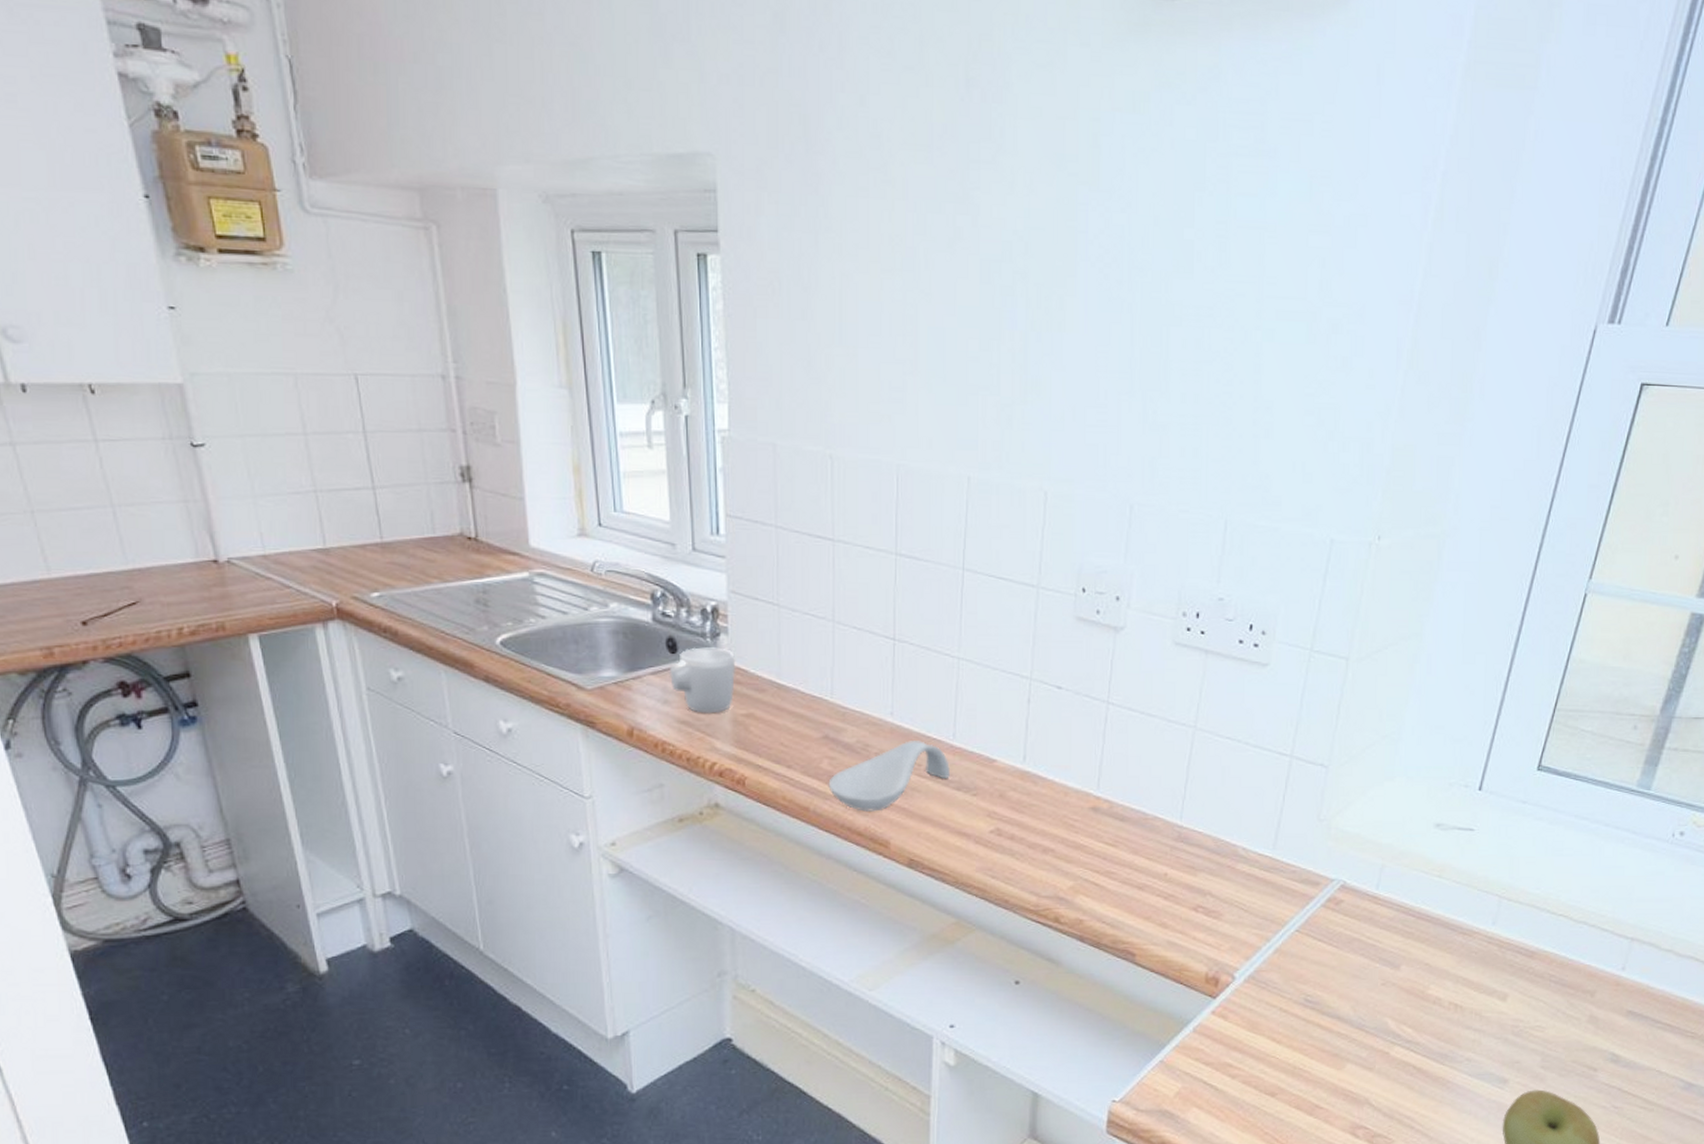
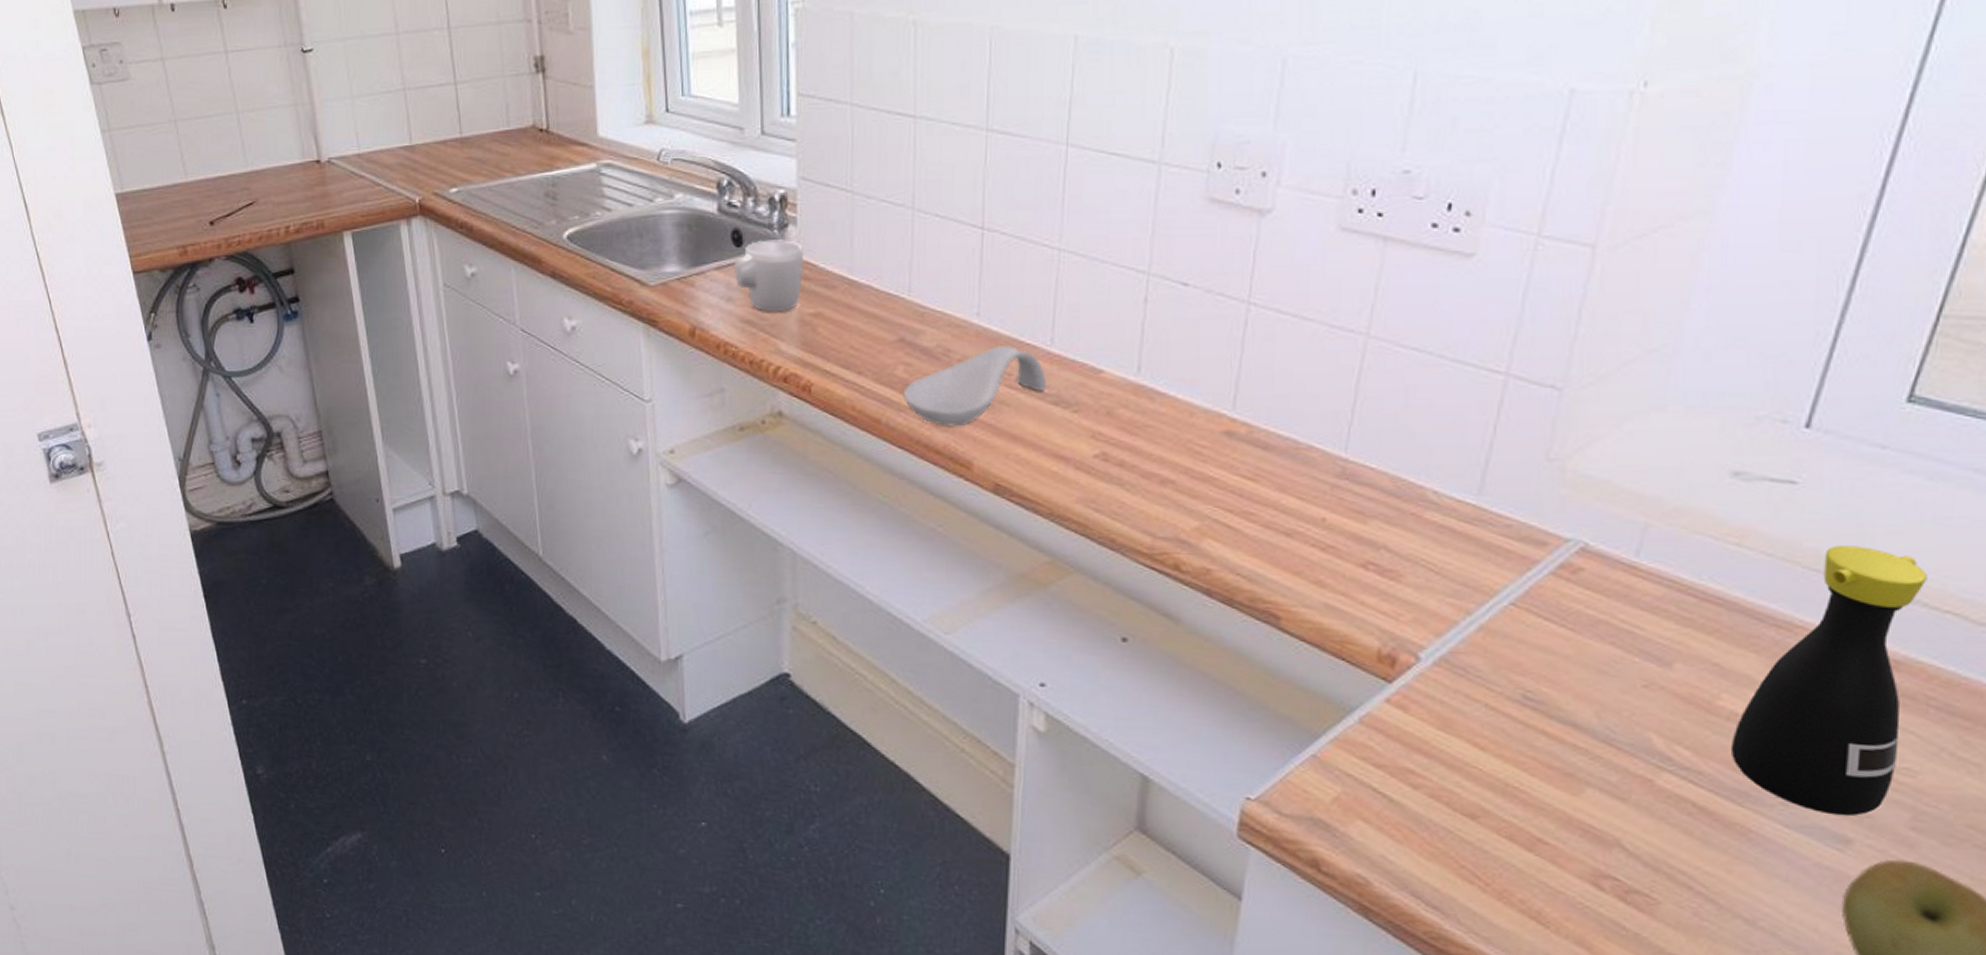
bottle: none [1436,873,1549,1064] -> present [1730,545,1927,817]

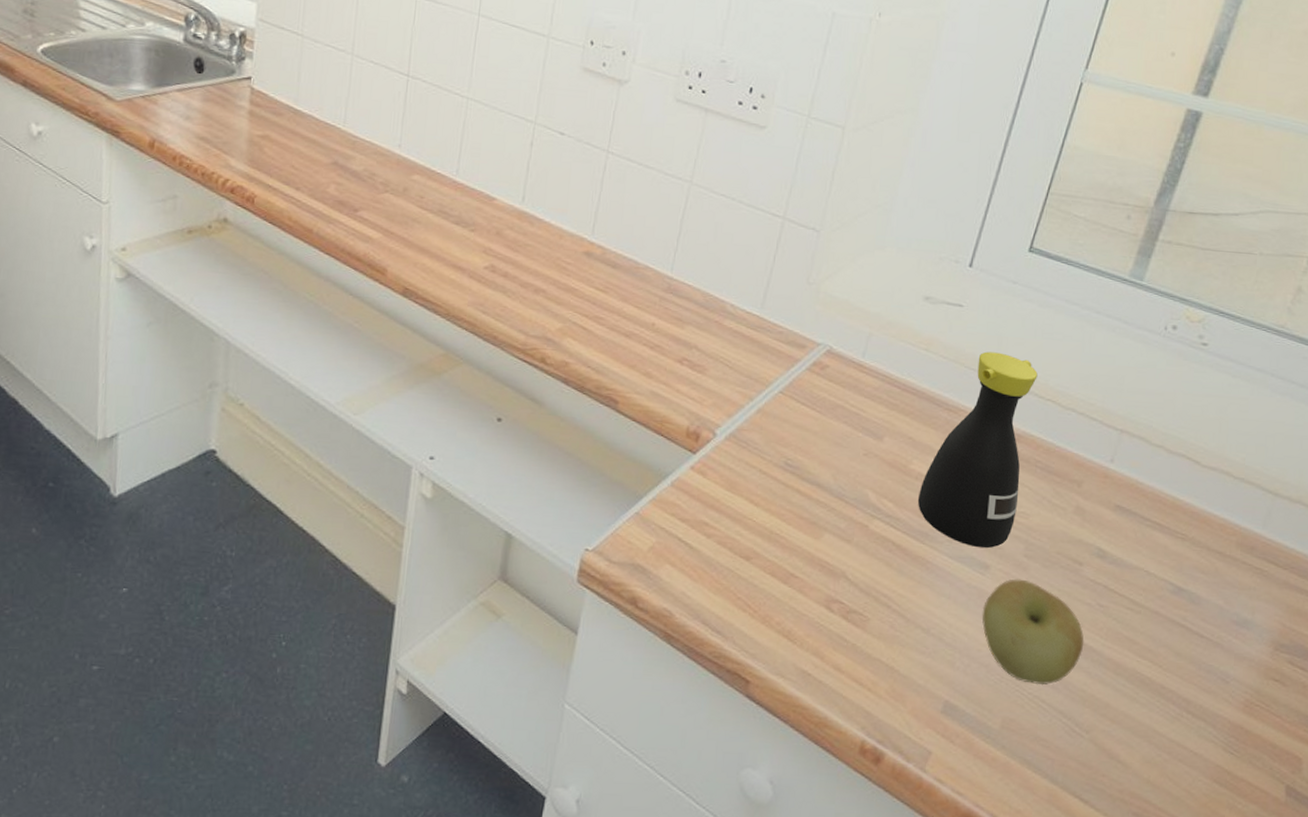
mug: present [733,240,805,313] -> none [193,69,258,133]
spoon rest: present [903,346,1046,427] -> none [333,173,451,239]

